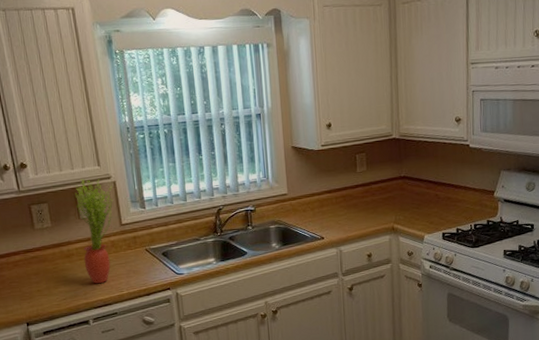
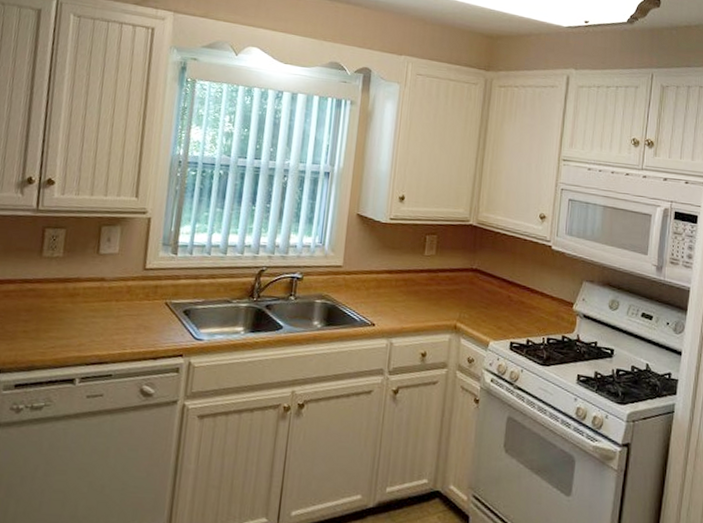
potted plant: present [75,179,114,284] -> none [88,208,146,336]

